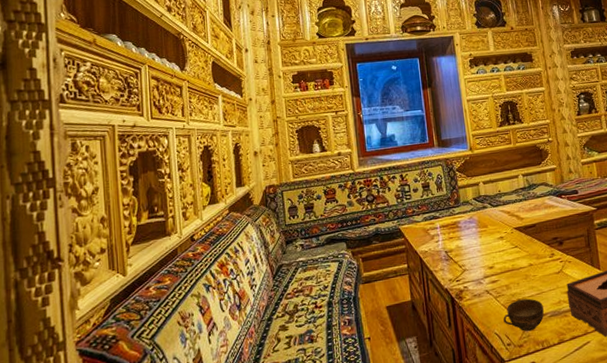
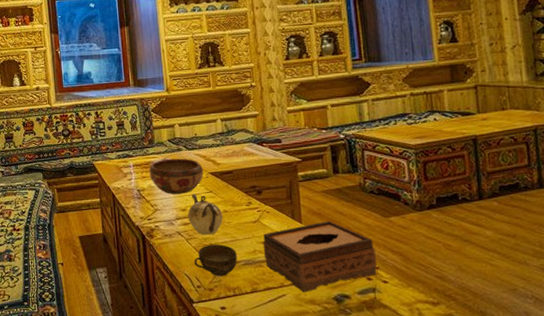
decorative bowl: none [456,215,509,253] -> present [149,158,204,194]
teapot: none [495,250,529,291] -> present [187,193,223,235]

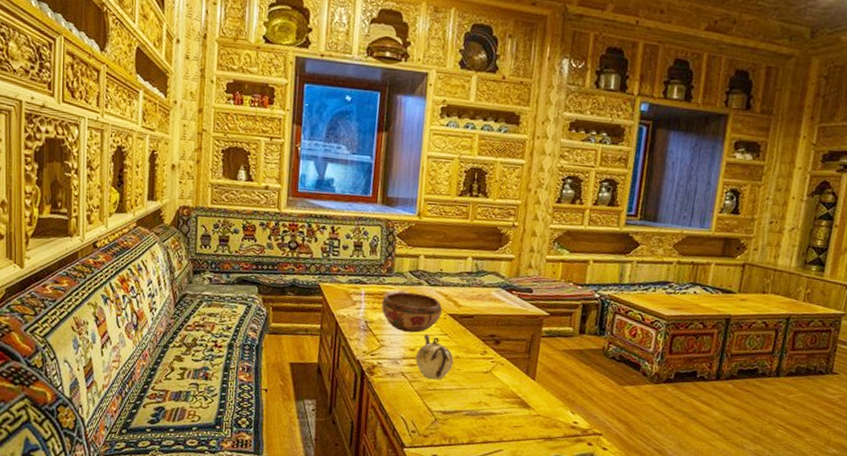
cup: present [194,244,237,276] -> none [413,389,461,424]
tissue box: present [263,221,377,292] -> none [488,381,603,450]

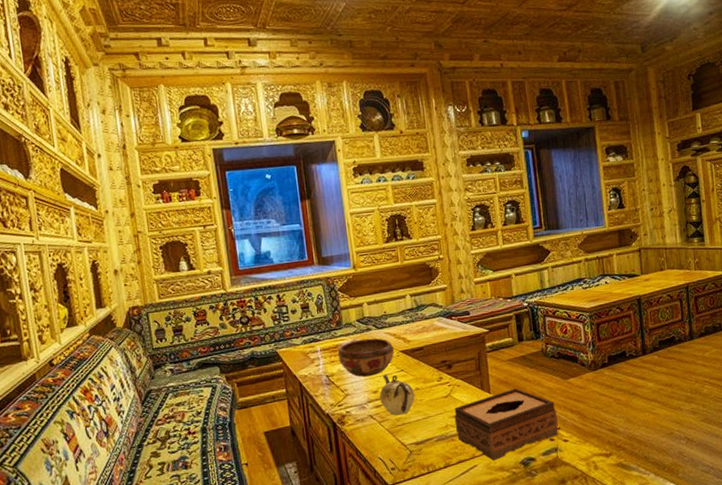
tissue box: none [488,381,603,450] -> present [454,388,559,461]

